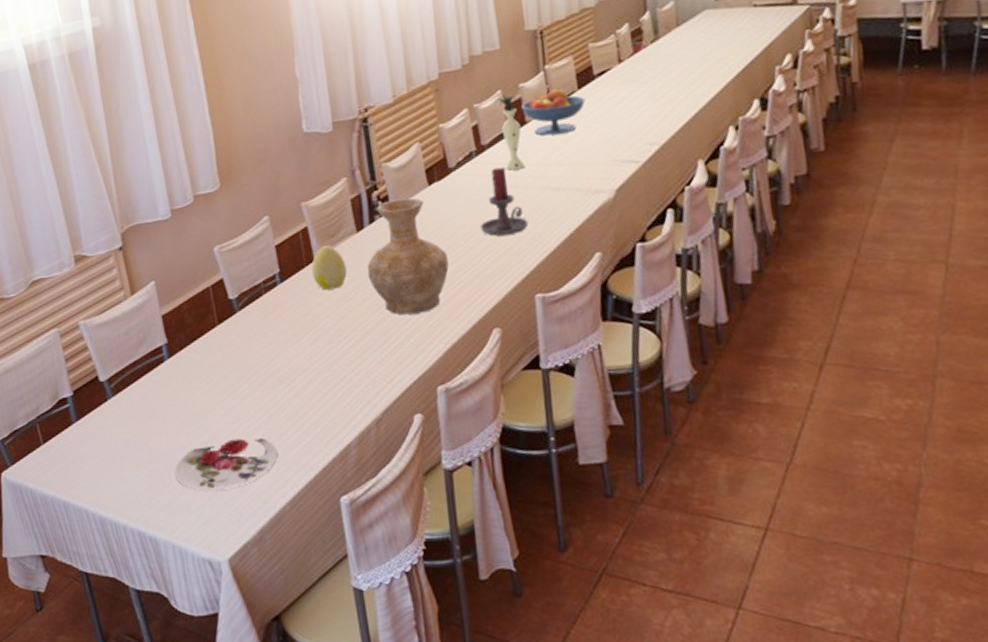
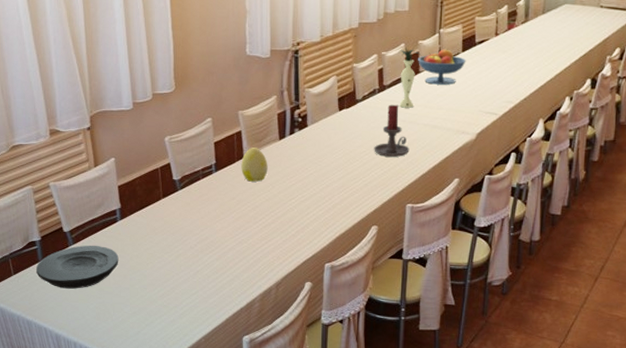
plate: none [69,394,171,456] -> present [35,245,119,289]
plate: present [175,438,277,492] -> none [118,286,199,324]
vase: present [367,198,449,315] -> none [283,118,346,208]

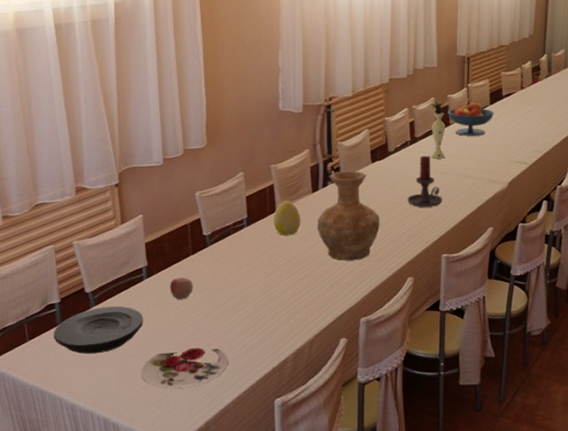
plate: none [118,286,199,324] -> present [141,348,228,389]
apple: none [142,220,165,241] -> present [169,277,194,300]
vase: none [283,118,346,208] -> present [317,171,380,261]

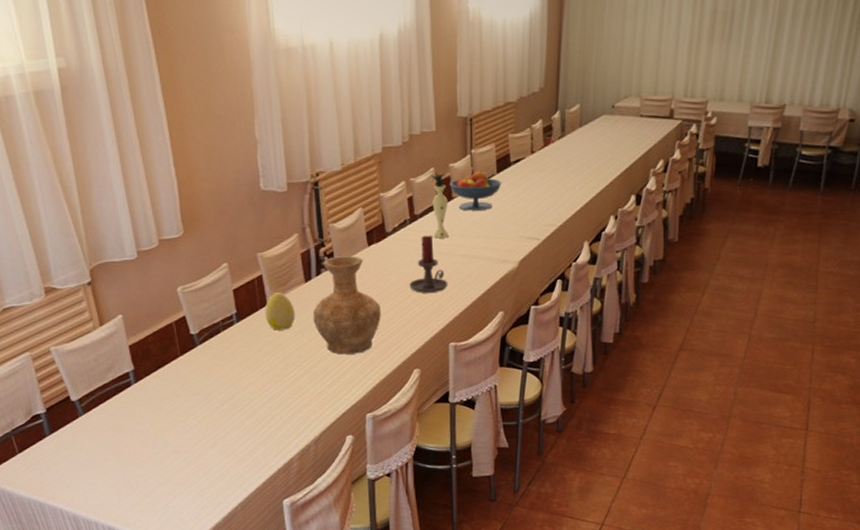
plate: present [53,306,144,354] -> none [43,413,138,464]
plate: present [141,348,228,389] -> none [141,452,231,495]
apple: present [169,277,194,300] -> none [160,380,187,404]

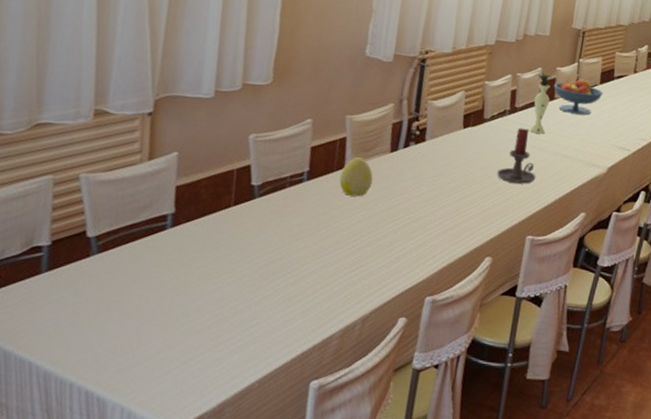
vase: present [312,256,381,355] -> none [390,132,464,233]

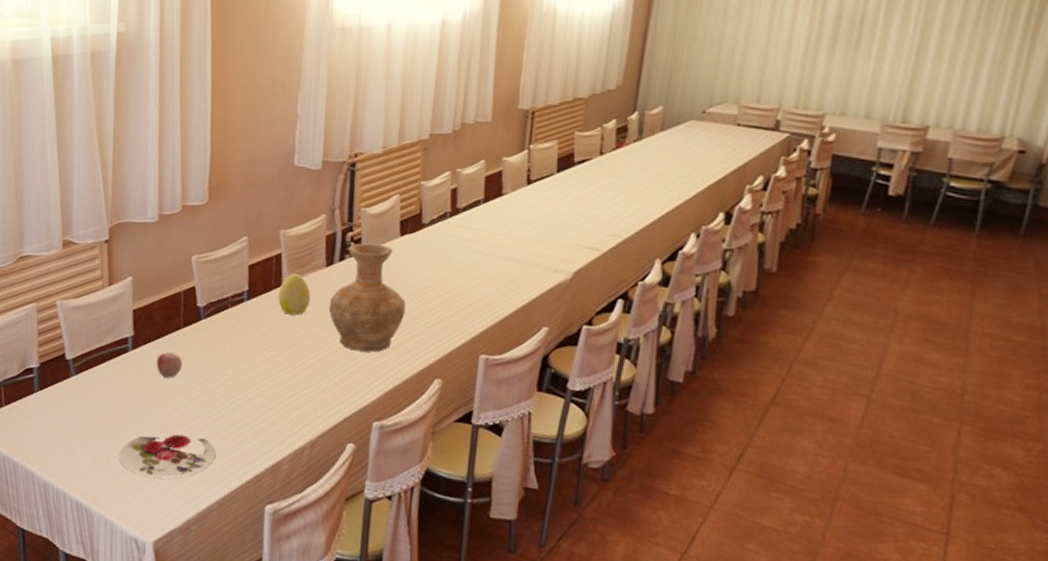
plate: none [145,314,260,362] -> present [119,434,215,479]
apple: none [198,230,230,257] -> present [156,352,183,378]
vase: none [390,132,464,233] -> present [328,243,406,353]
candle holder: present [497,128,536,184] -> none [441,231,486,296]
vase: present [530,72,557,134] -> none [475,165,504,237]
fruit bowl: present [554,78,604,115] -> none [501,168,562,211]

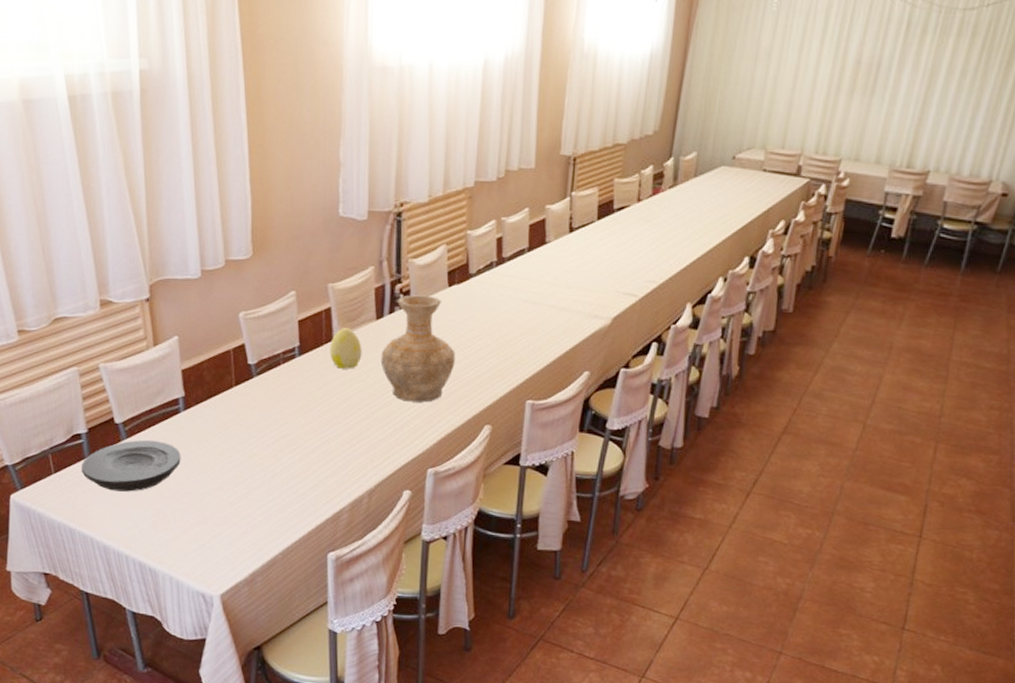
plate: none [29,377,126,429] -> present [80,439,181,492]
plate: present [119,434,215,479] -> none [179,491,276,536]
apple: present [156,352,183,378] -> none [210,411,237,437]

